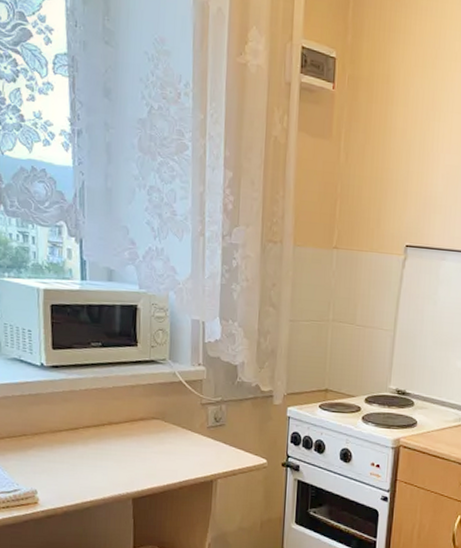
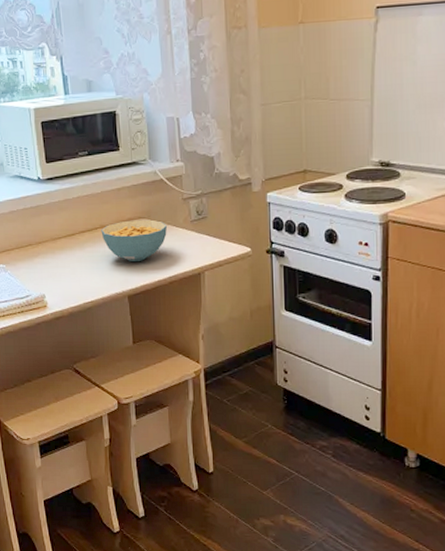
cereal bowl: none [108,419,182,464] -> present [101,219,167,262]

